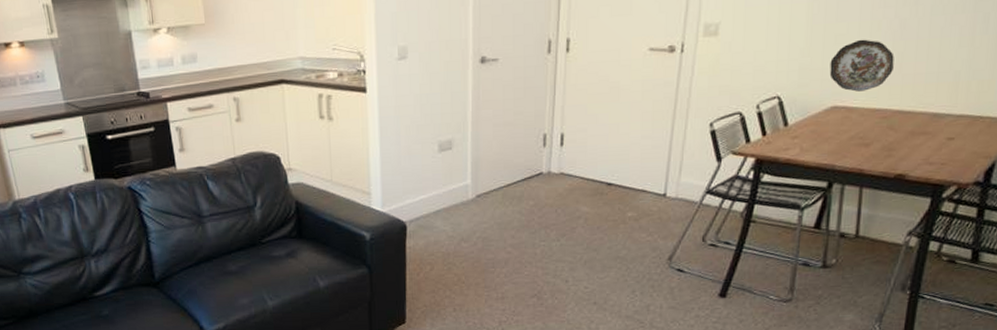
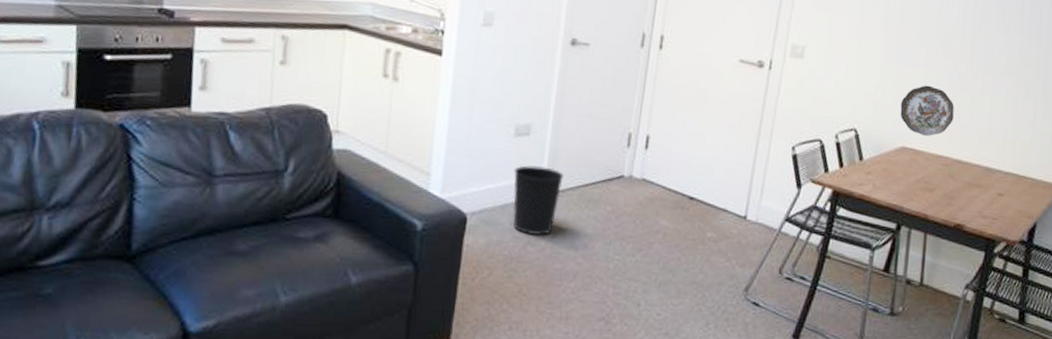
wastebasket: none [442,174,487,233] -> present [513,165,564,236]

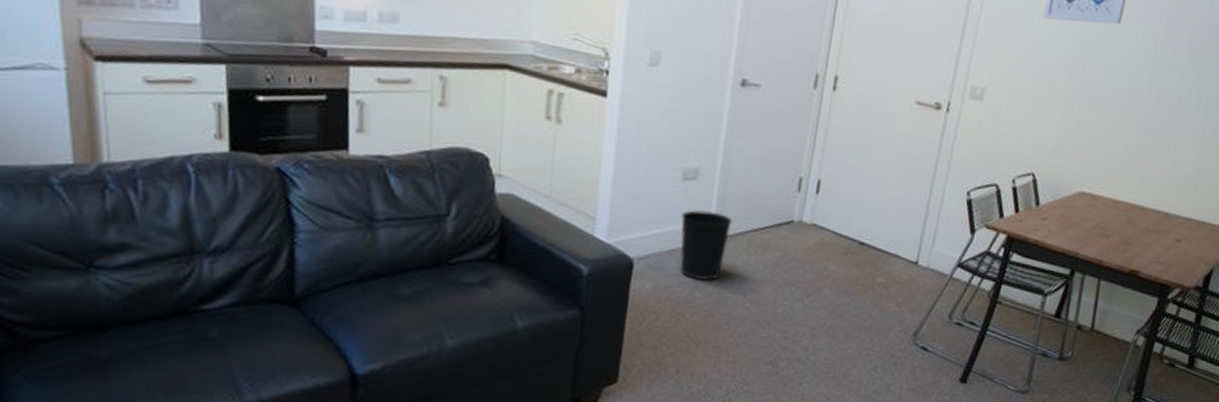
decorative plate: present [900,85,954,136] -> none [1080,128,1137,181]

